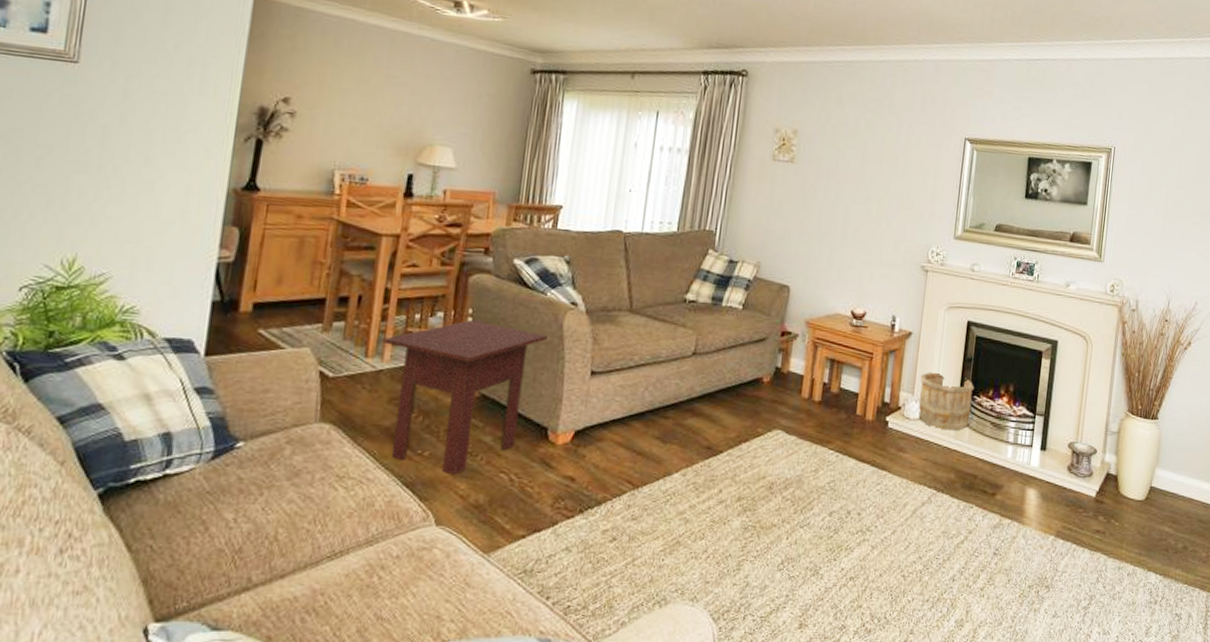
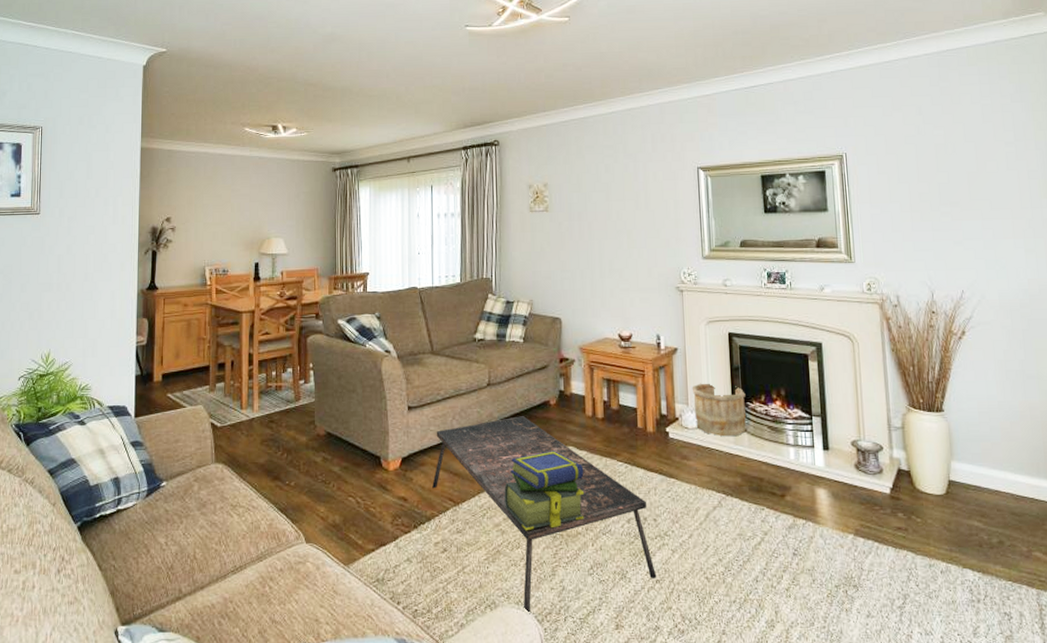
side table: present [383,320,547,475] -> none [252,373,370,500]
coffee table: none [609,392,853,612] -> present [432,416,657,614]
stack of books: none [693,433,790,521] -> present [504,451,585,531]

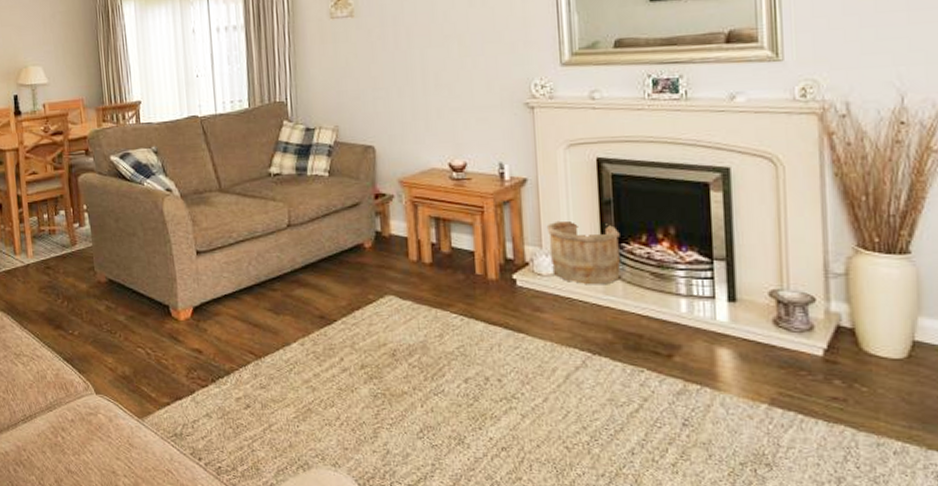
coffee table: present [432,416,657,614] -> none [229,261,503,478]
stack of books: present [504,451,585,531] -> none [313,300,411,389]

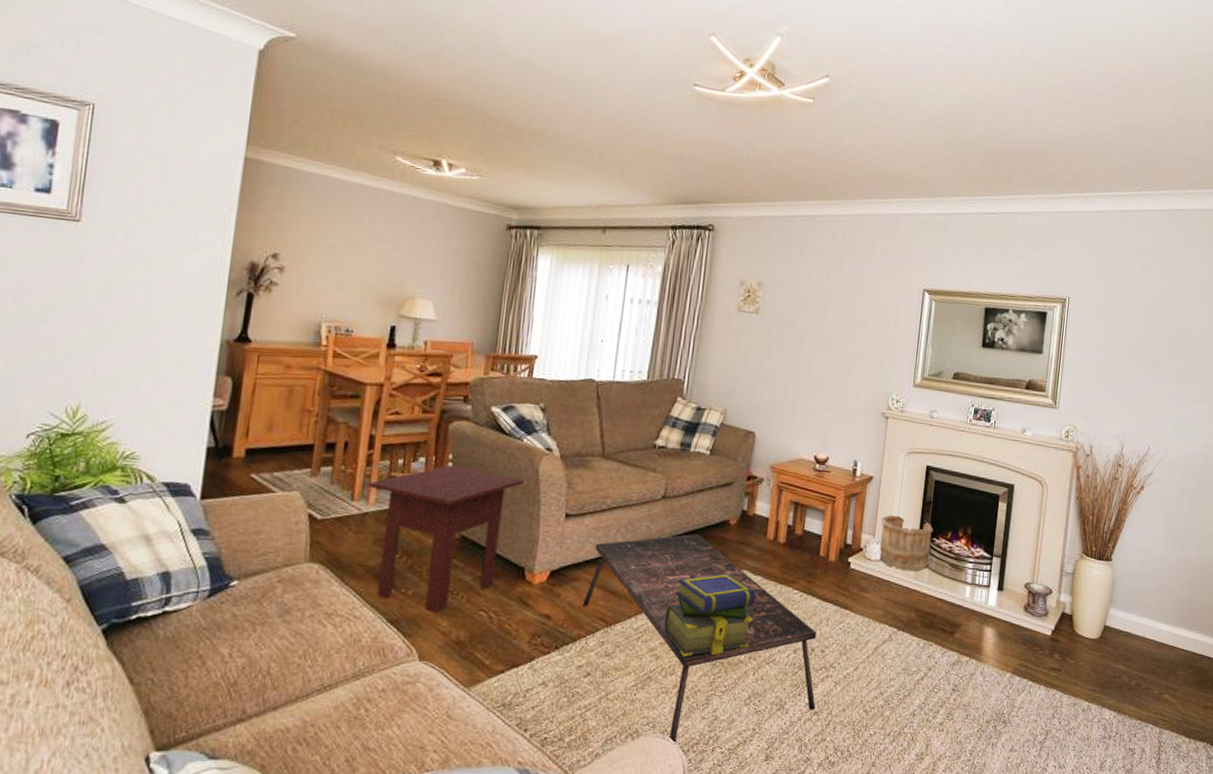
side table: none [25,215,152,351] -> present [368,465,524,613]
coffee table: none [229,261,503,478] -> present [583,534,816,744]
stack of books: none [313,300,411,389] -> present [664,573,756,657]

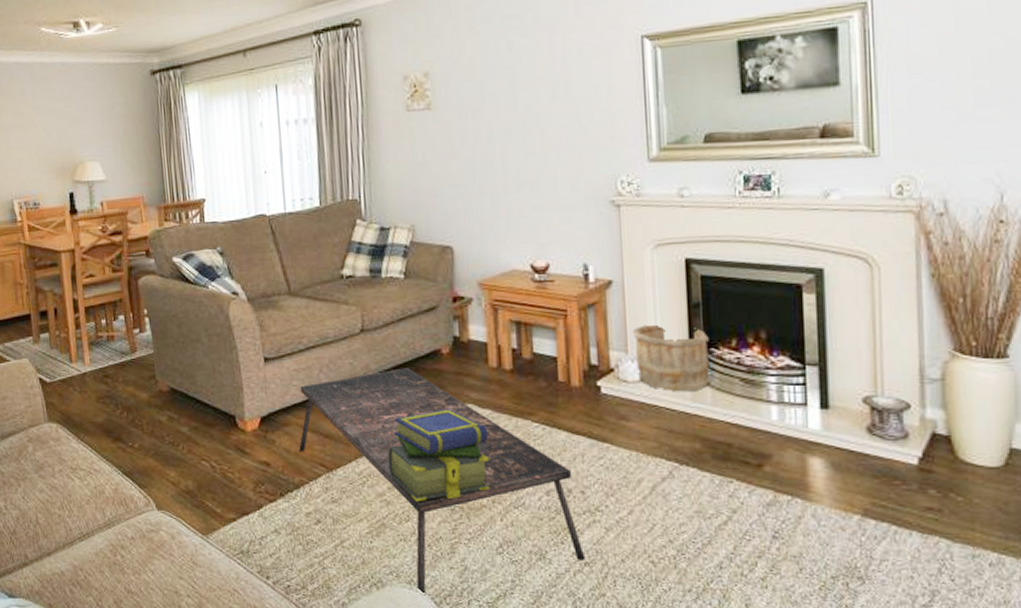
side table: present [368,465,524,613] -> none [81,320,217,464]

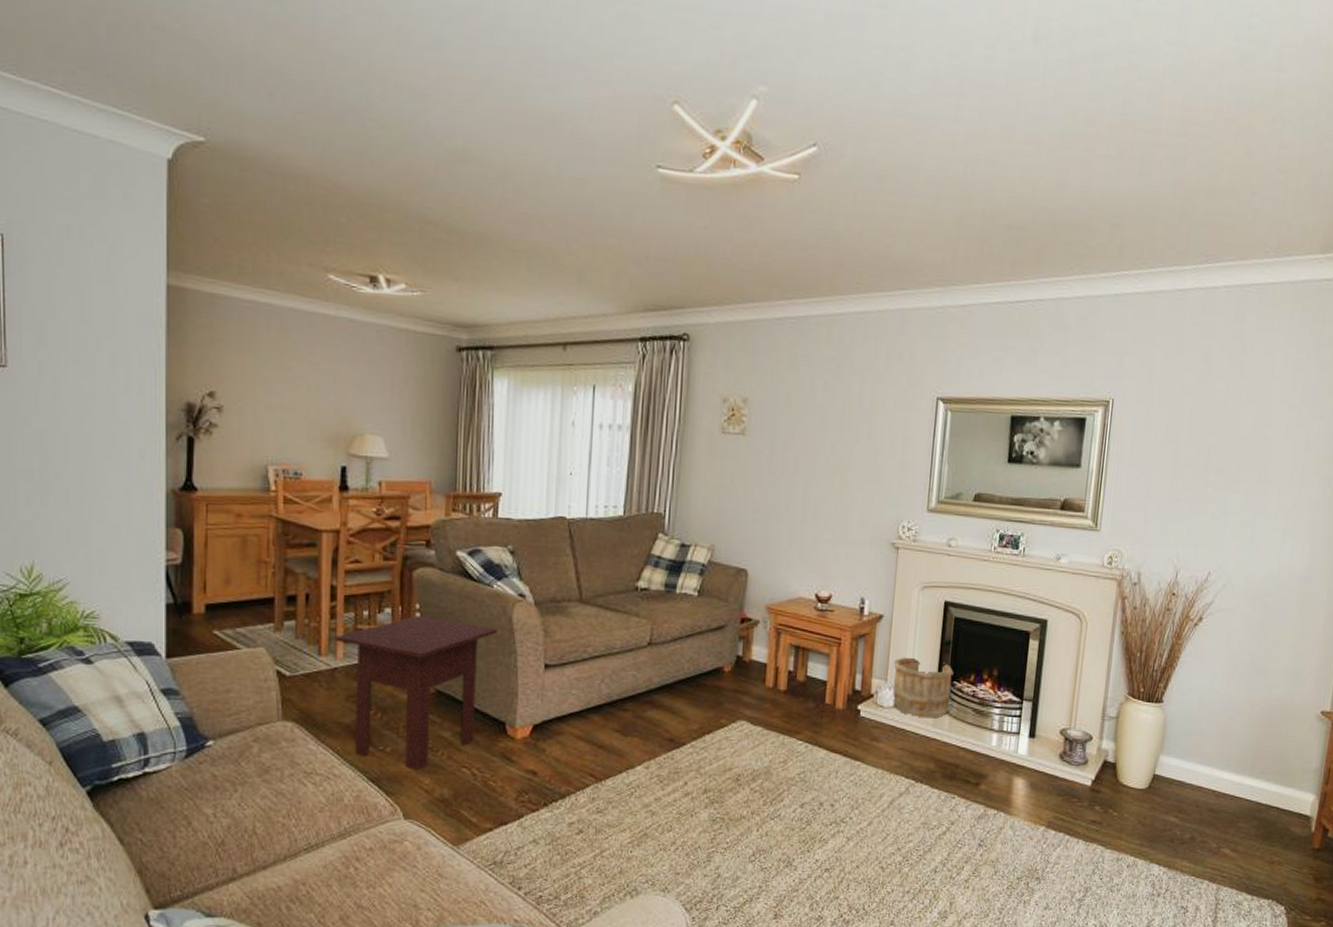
side table: none [81,320,217,464] -> present [335,615,497,770]
coffee table: present [299,368,586,596] -> none [570,683,827,902]
stack of books: present [387,409,490,503] -> none [658,724,756,813]

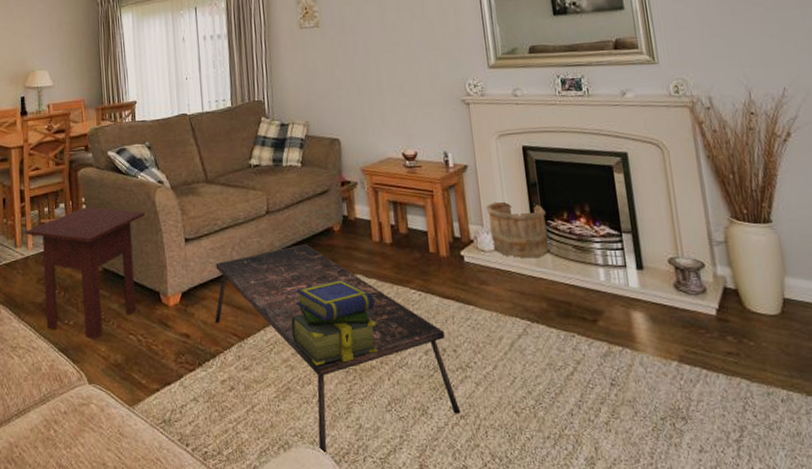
coffee table: none [570,683,827,902] -> present [215,244,461,455]
stack of books: none [658,724,756,813] -> present [291,280,378,366]

